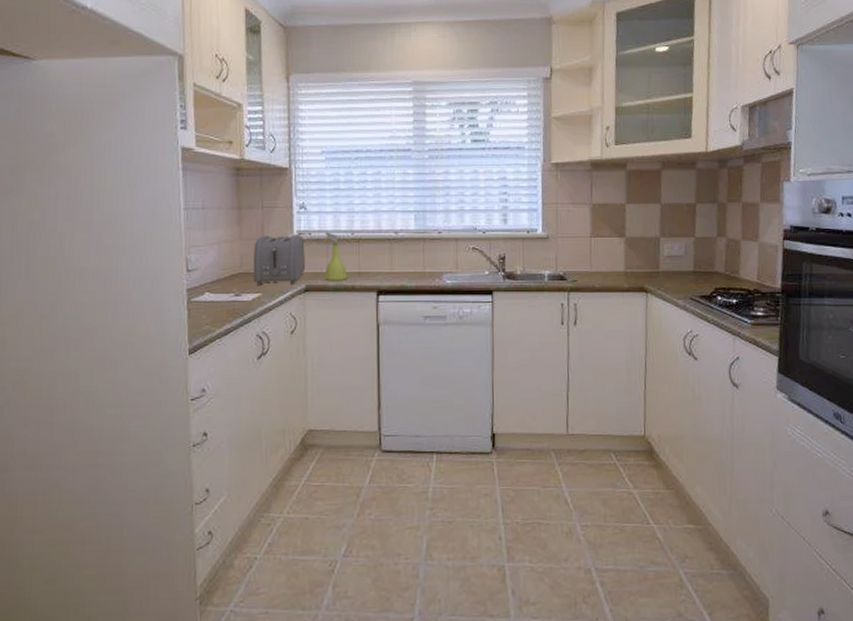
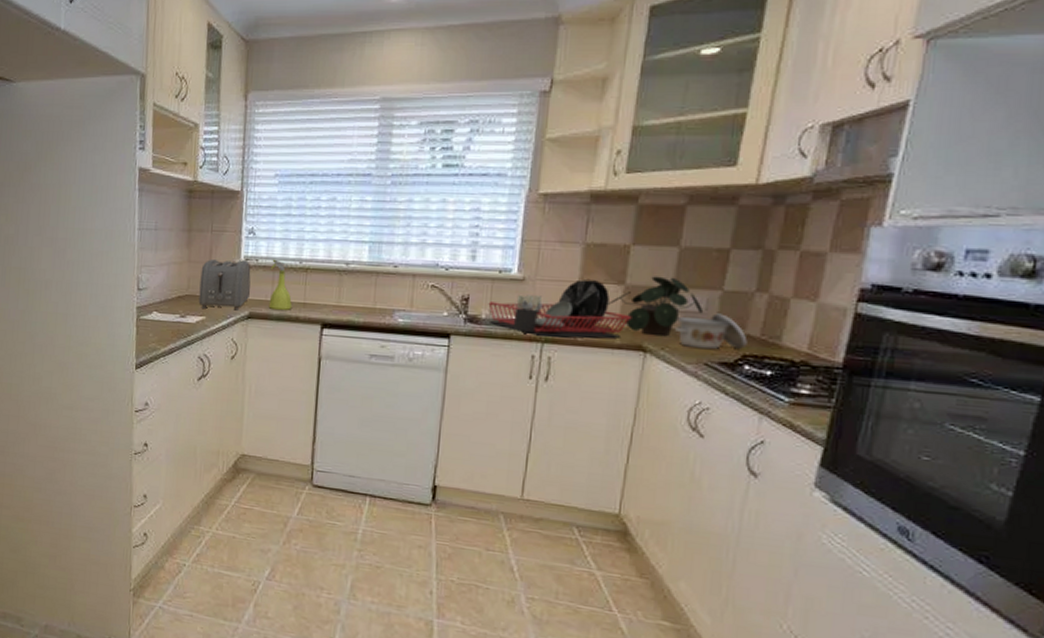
dish rack: none [521,235,634,287] -> present [488,279,632,339]
potted plant: none [614,228,684,279] -> present [607,276,704,337]
cooking pot: none [666,256,717,286] -> present [675,313,748,350]

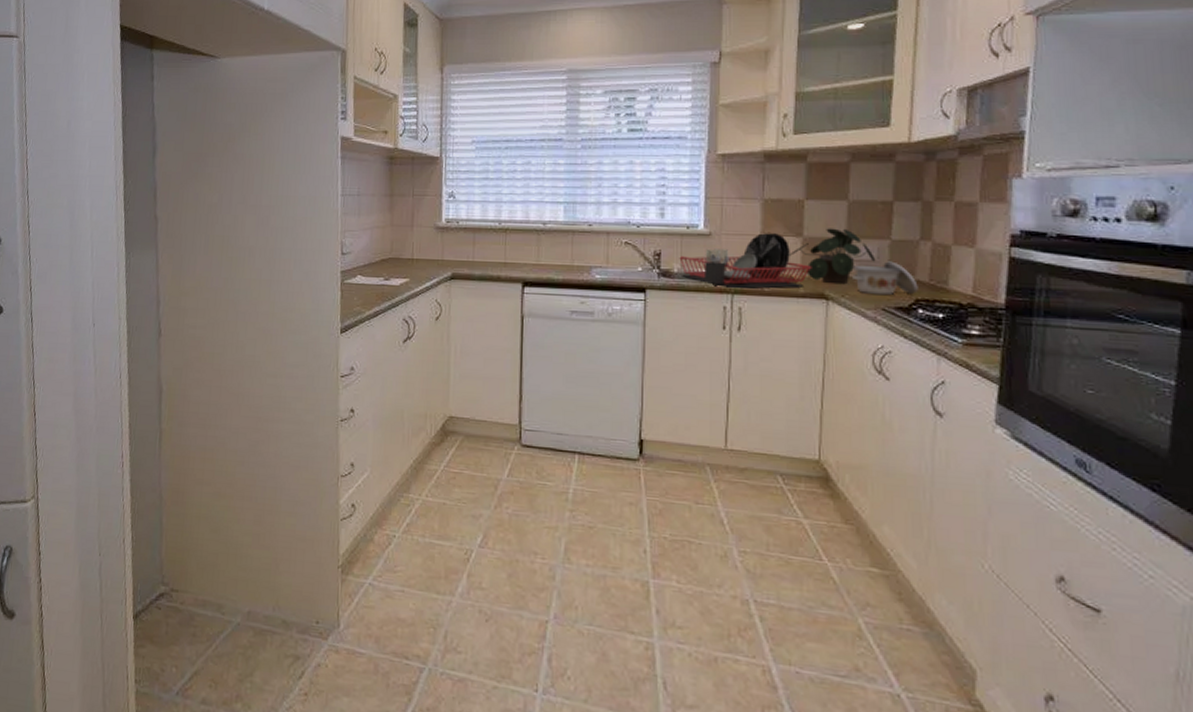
toaster: present [198,260,251,311] -> none [402,223,452,272]
spray bottle: present [268,259,292,311] -> none [470,221,493,271]

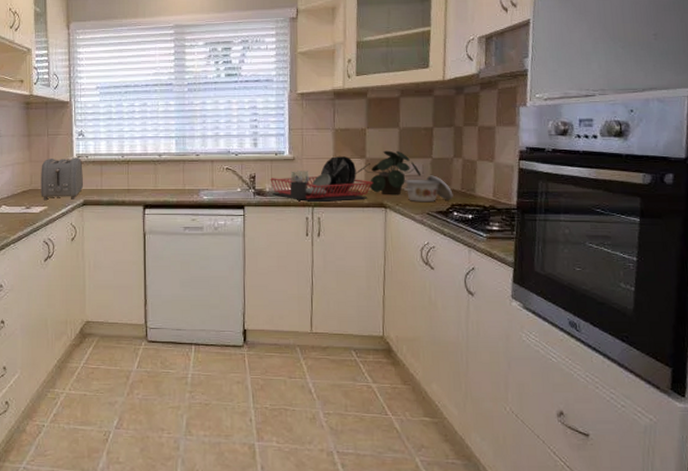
toaster: none [402,223,452,272] -> present [41,157,83,201]

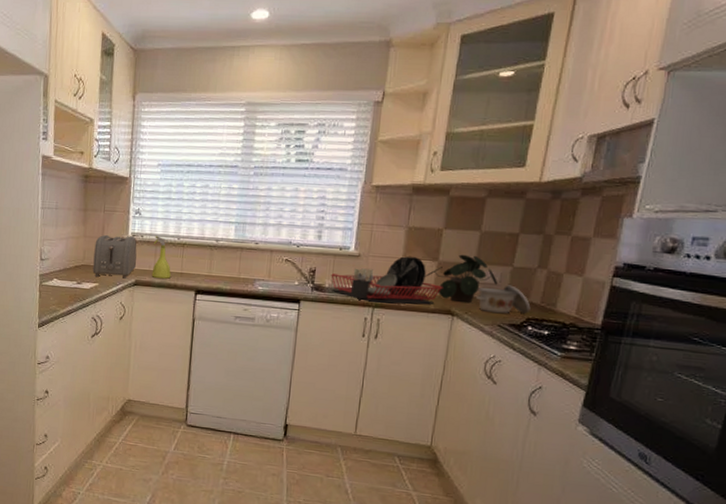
spray bottle: none [98,155,118,197] -> present [151,235,171,280]

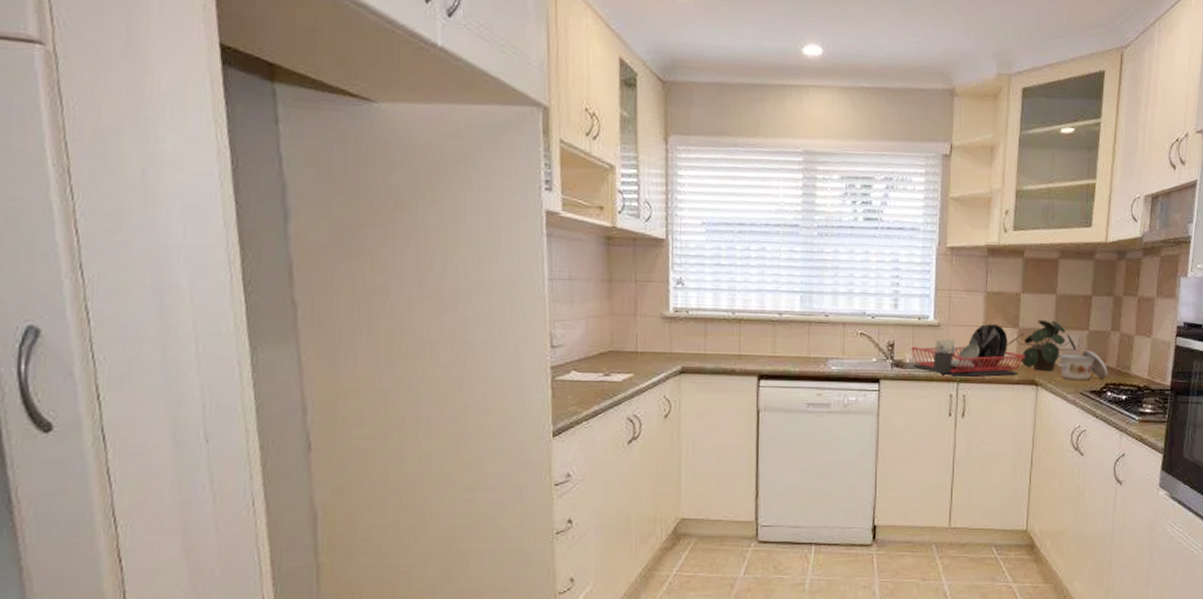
toaster: present [92,235,137,279] -> none [624,312,682,366]
spray bottle: present [151,235,171,280] -> none [701,310,726,364]

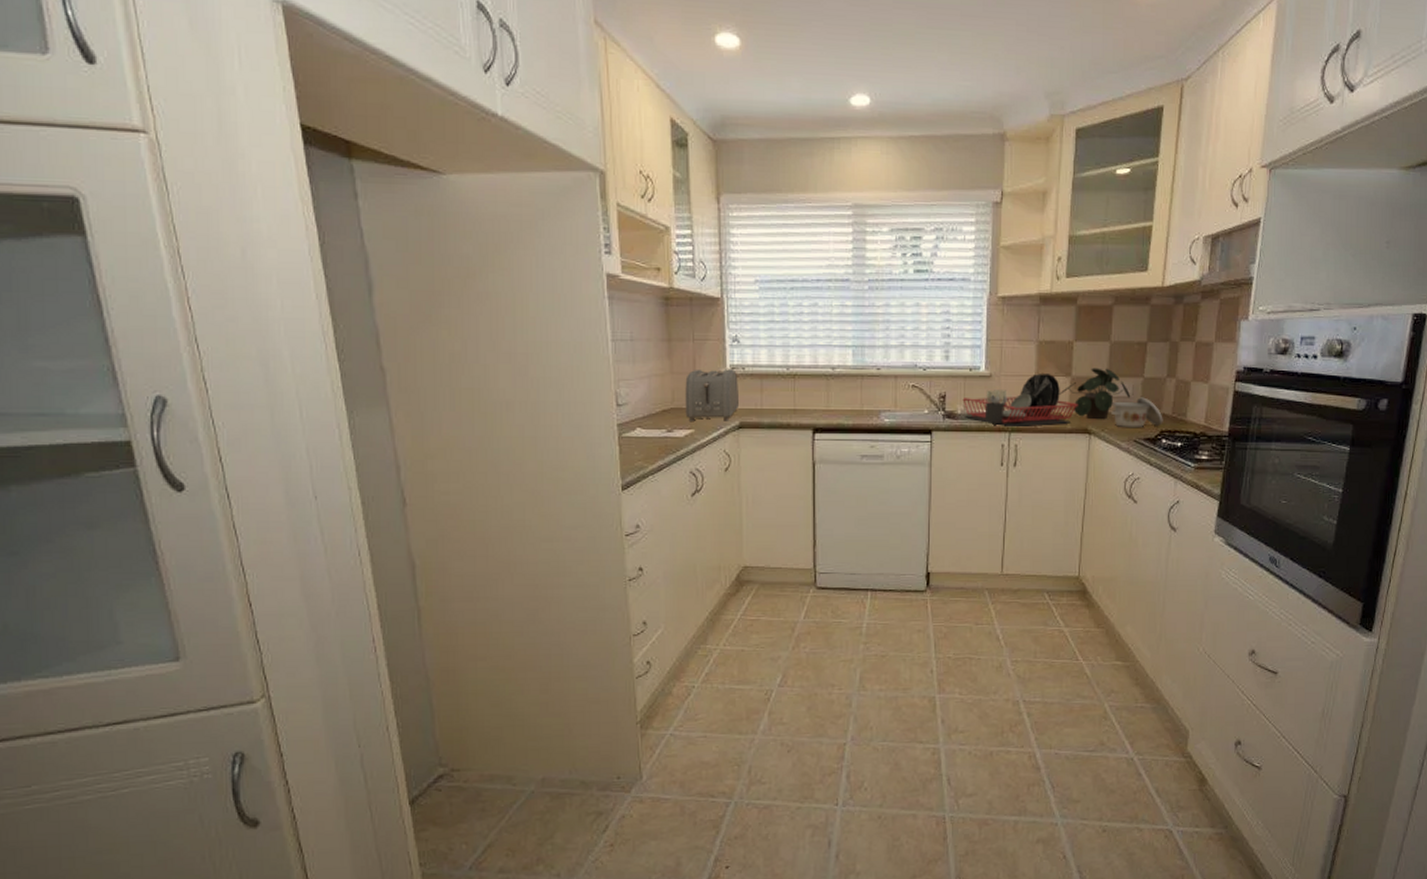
toaster: none [624,312,682,366] -> present [685,369,738,422]

